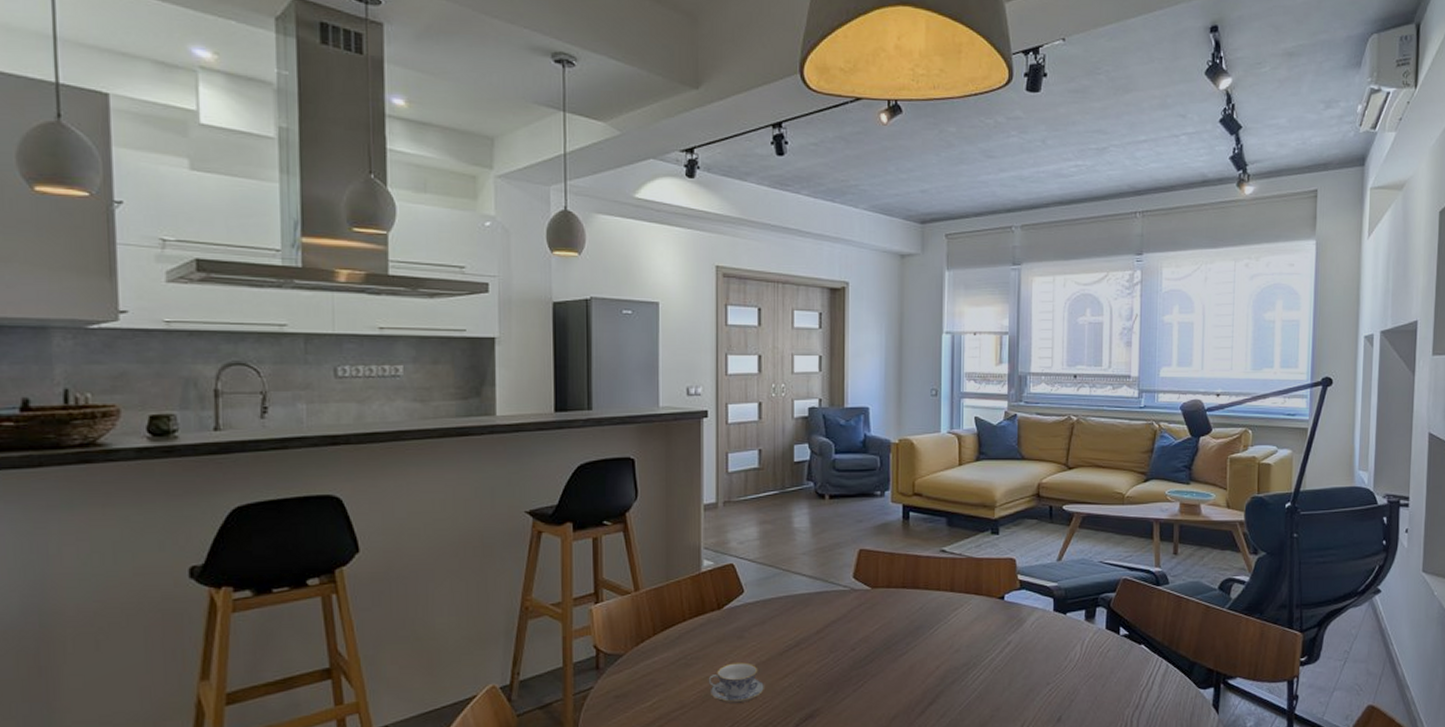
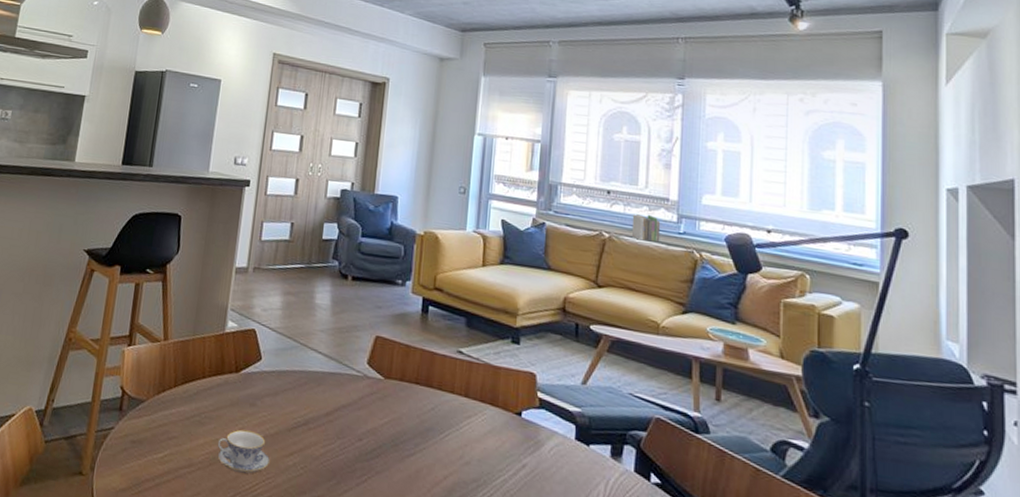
books: none [1097,393,1124,419] -> present [631,214,661,243]

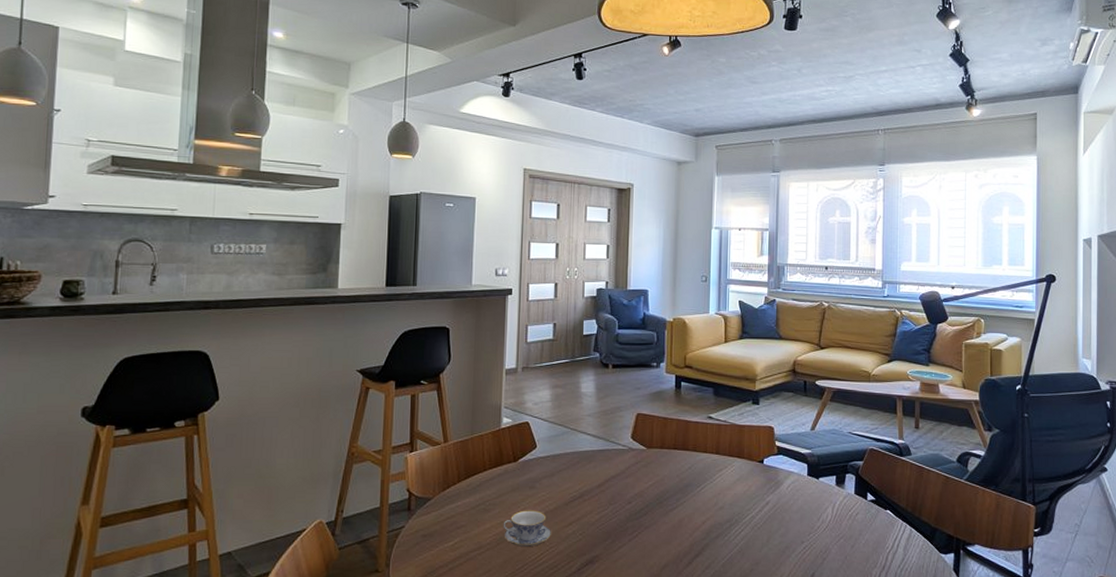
books: present [631,214,661,243] -> none [846,283,869,306]

